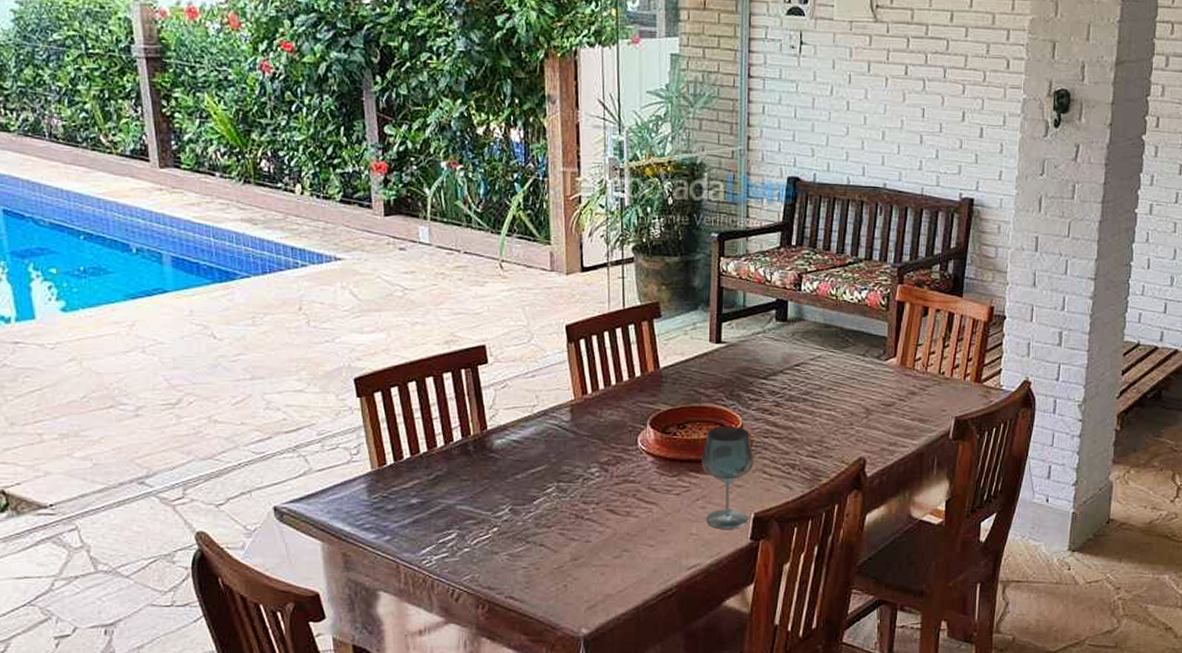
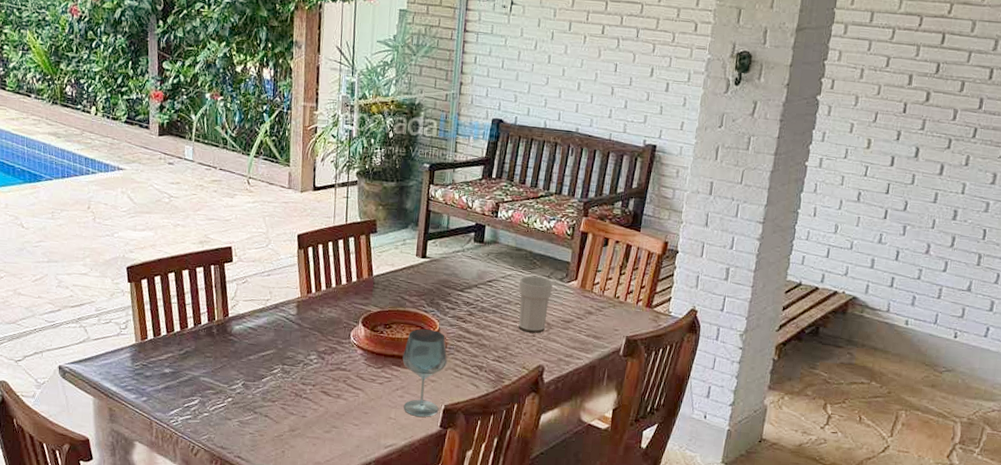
cup: none [832,355,869,421] -> present [518,275,553,333]

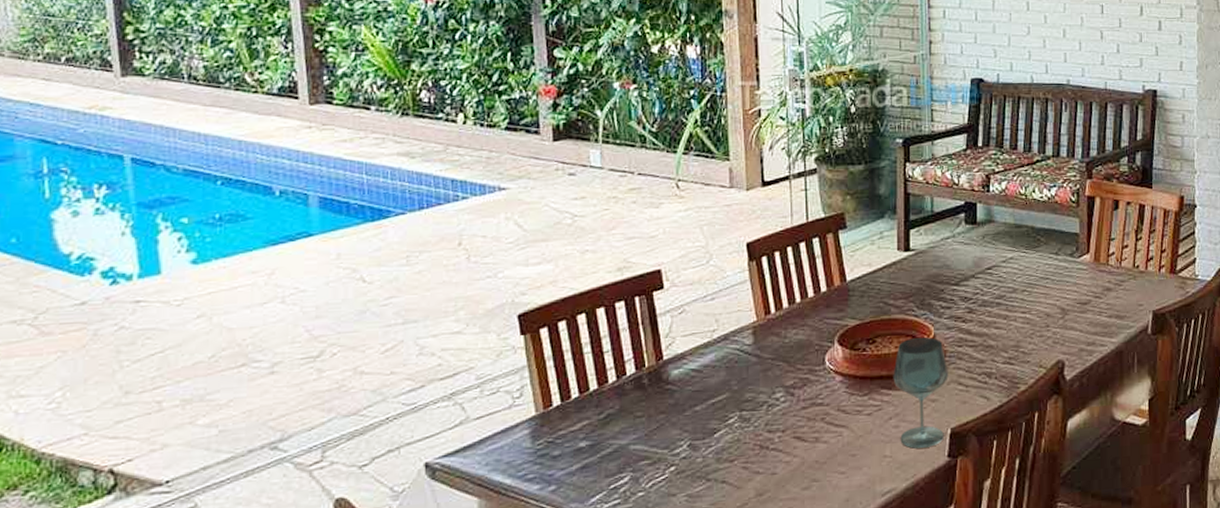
cup: present [518,275,553,333] -> none [1024,254,1063,323]

